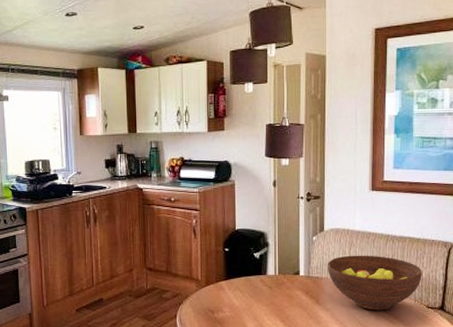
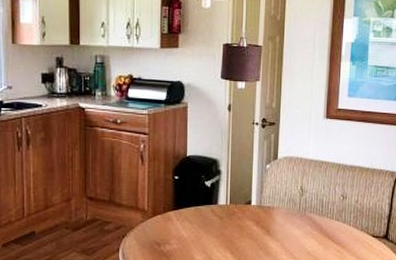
fruit bowl: present [327,255,422,311] -> none [279,184,370,240]

